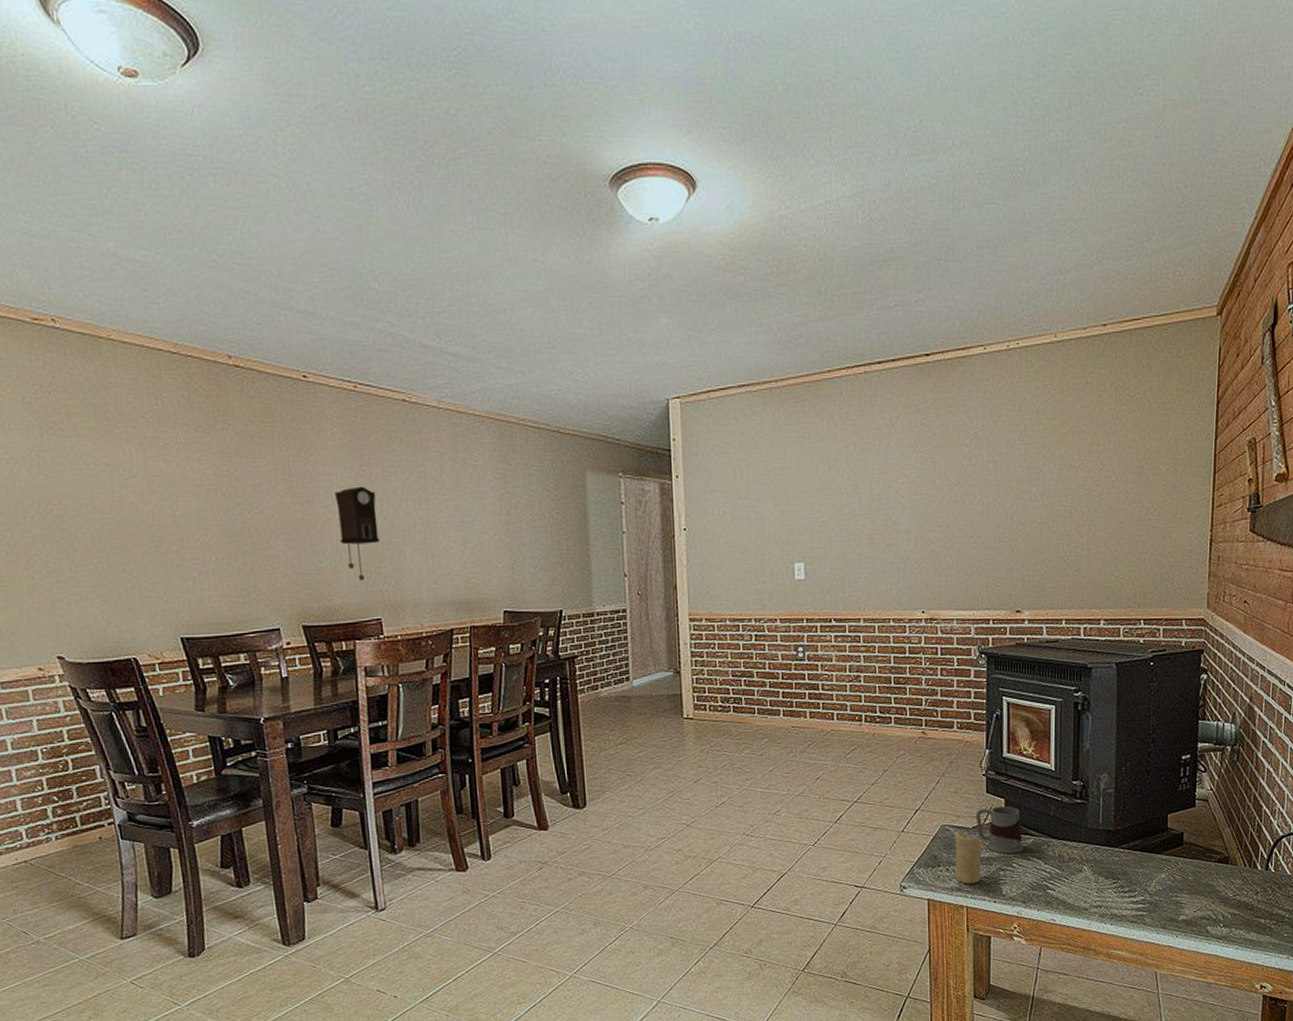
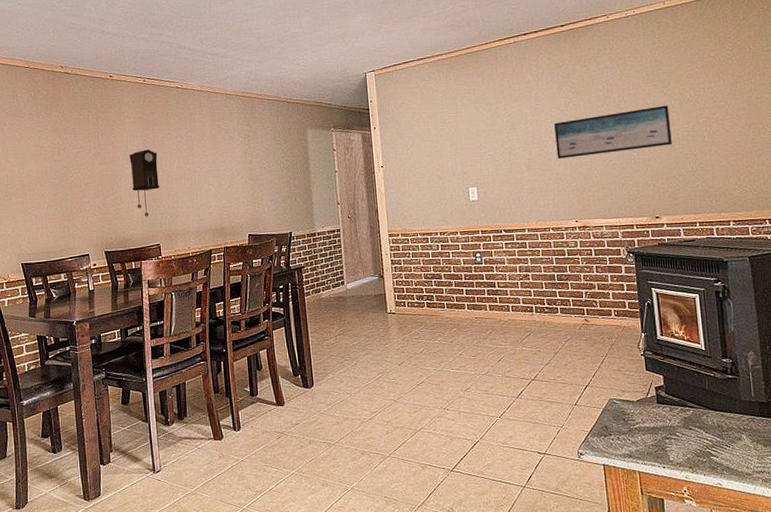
wall art: none [907,470,1046,531] -> present [554,105,672,159]
candle: present [955,830,982,884] -> none [622,403,648,451]
mug: present [975,806,1024,854] -> none [638,382,685,424]

